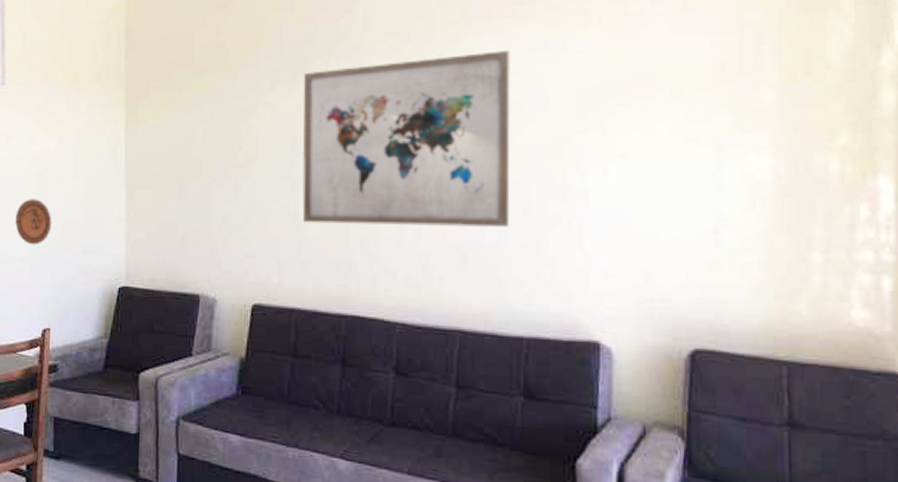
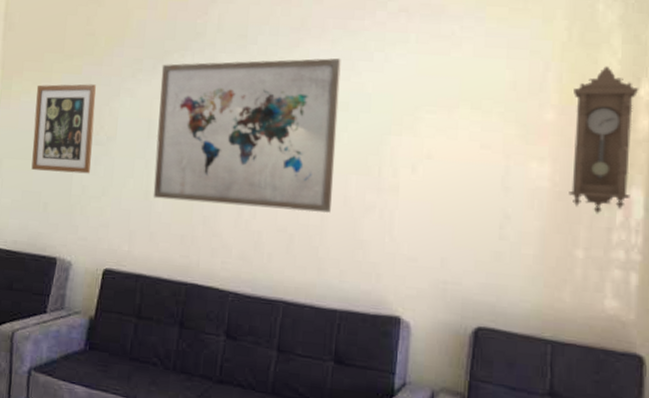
wall art: none [165,101,232,200] -> present [31,84,96,174]
pendulum clock: none [797,34,880,209] -> present [568,66,639,214]

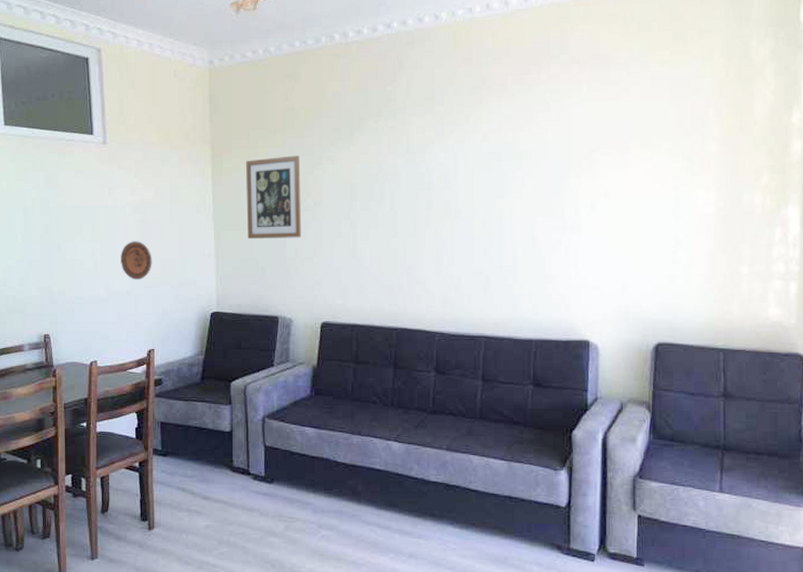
wall art: present [153,58,341,214] -> none [358,111,522,255]
pendulum clock: present [568,66,639,214] -> none [732,97,792,233]

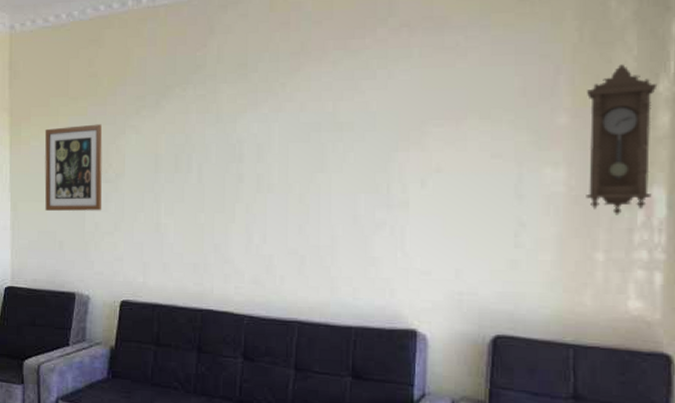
pendulum clock: none [732,97,792,233] -> present [586,64,658,215]

